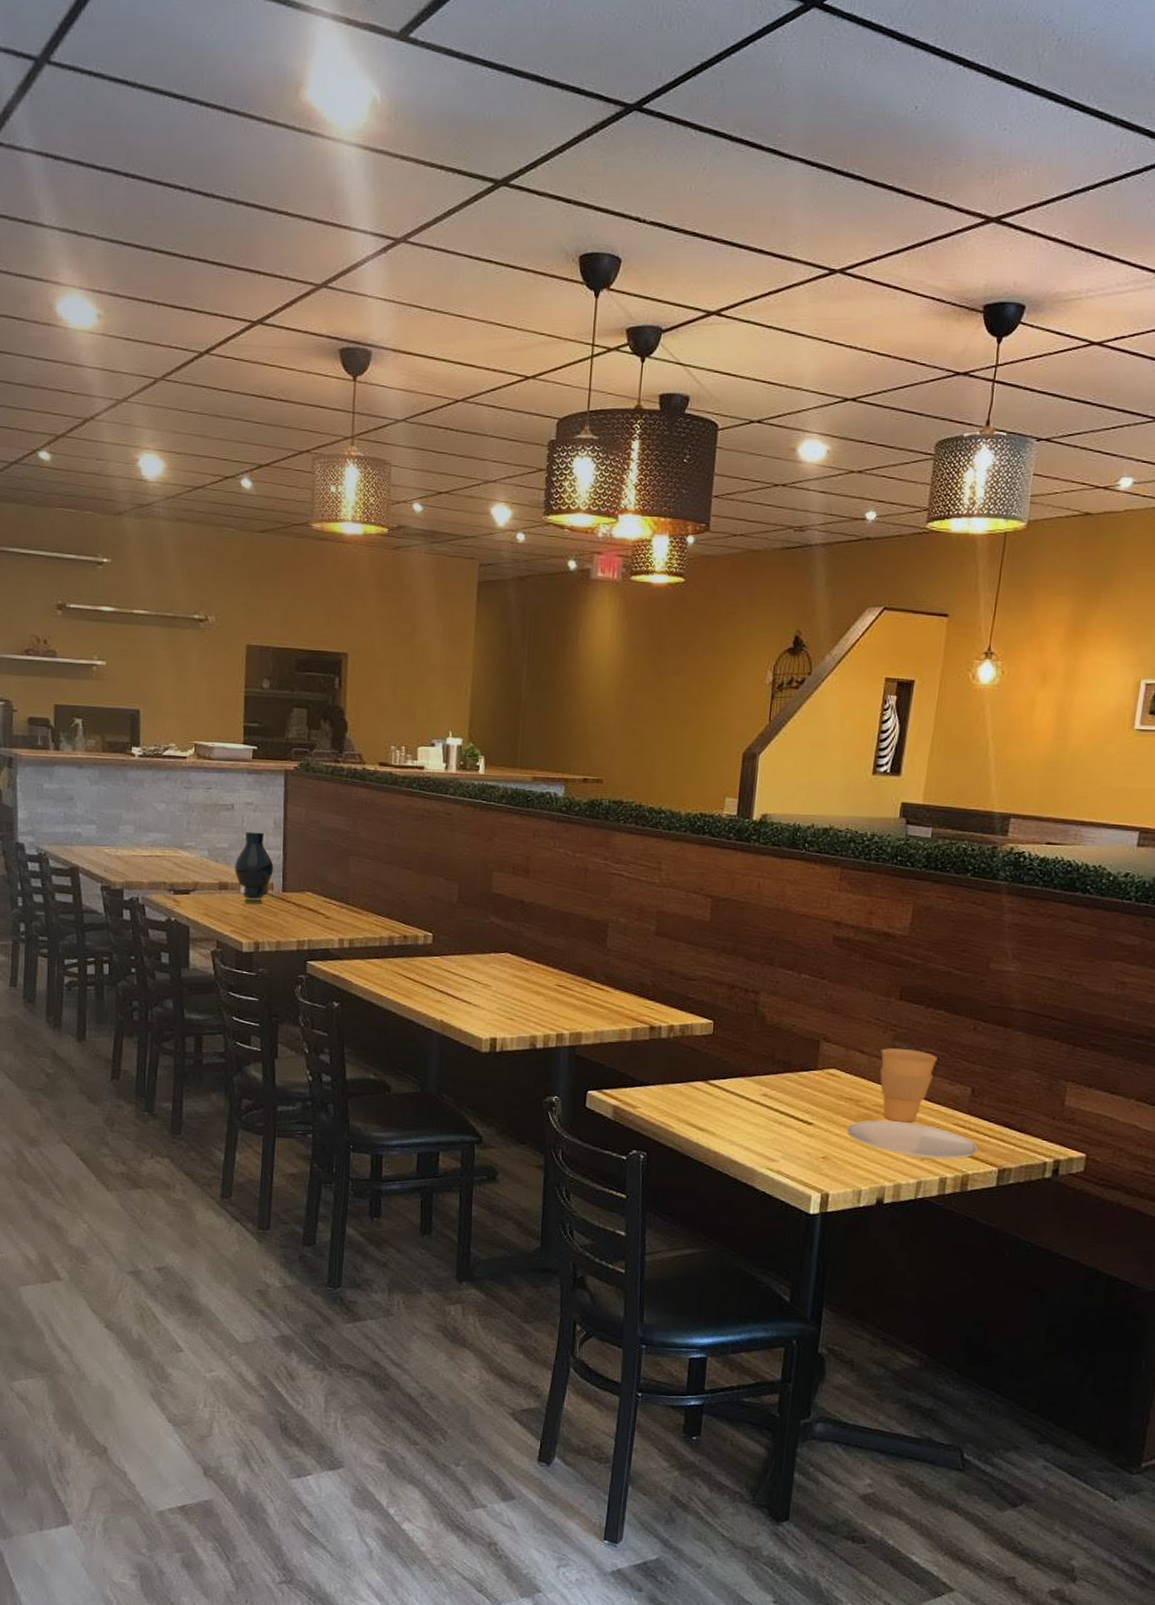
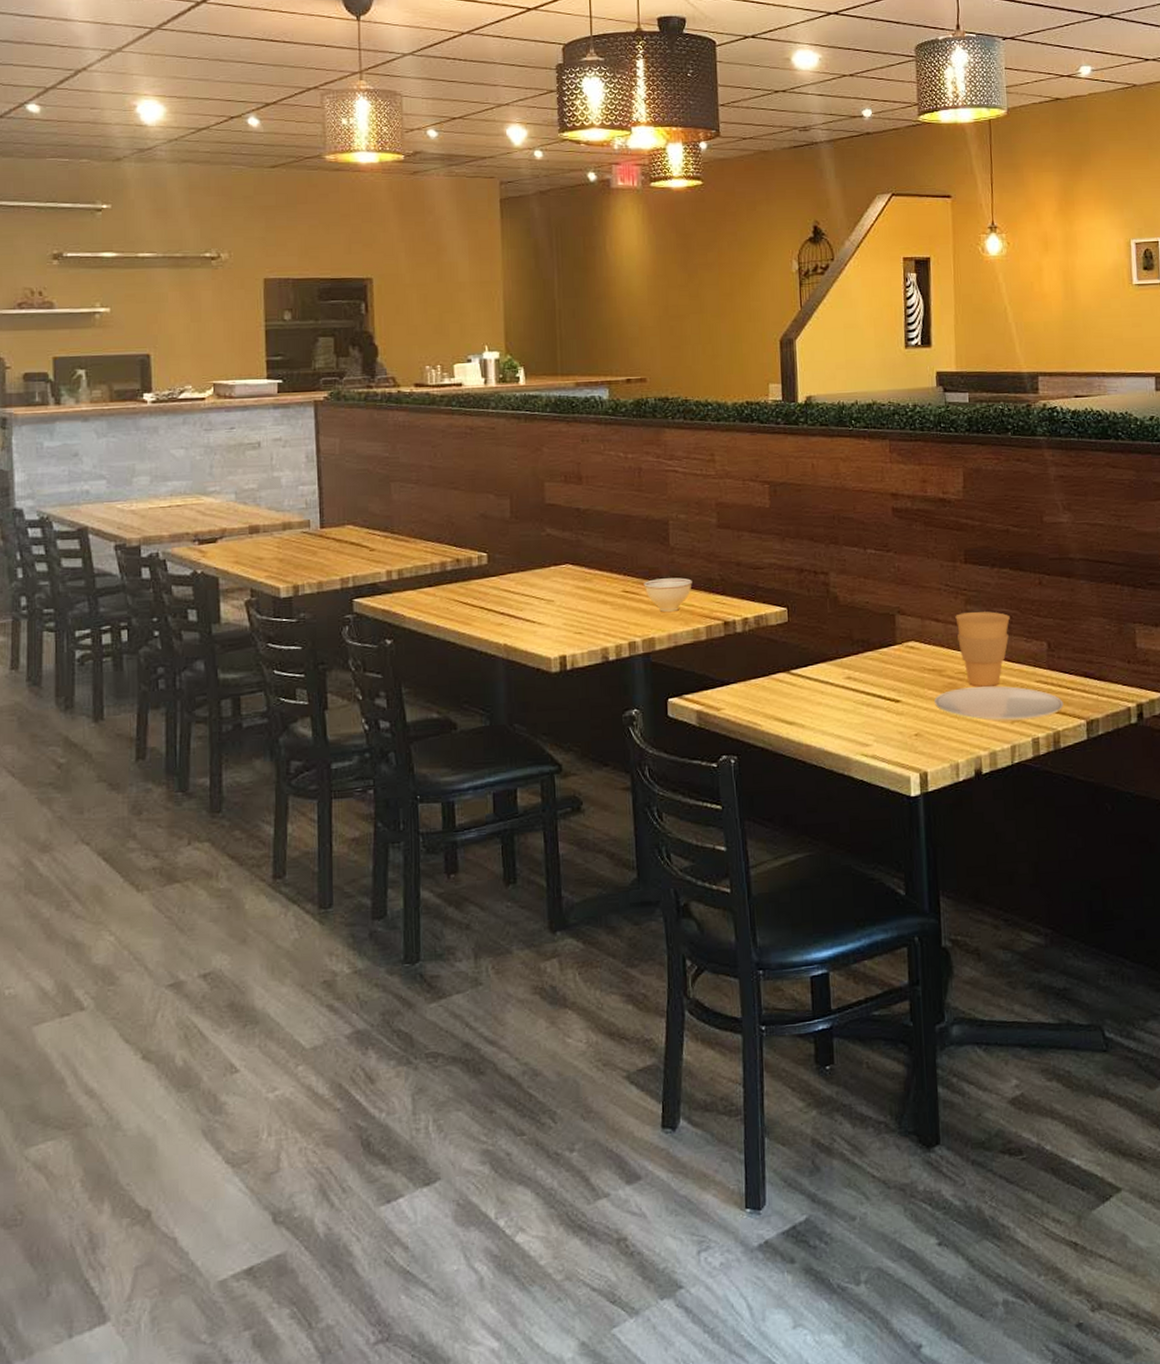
vase: present [235,831,273,905] -> none [266,468,309,546]
bowl: none [577,977,624,1011] -> present [644,577,692,613]

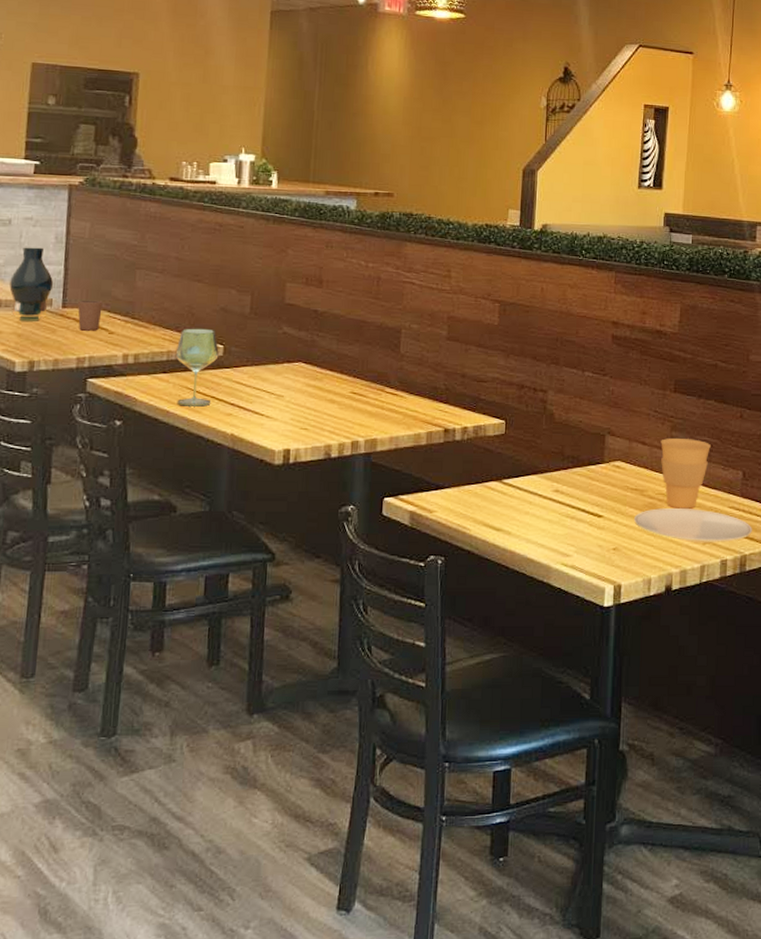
vase: none [266,468,309,546] -> present [9,247,53,323]
cup: none [336,517,361,551] -> present [78,300,103,332]
wine glass: none [439,537,483,620] -> present [175,328,219,407]
bowl: present [644,577,692,613] -> none [371,383,418,416]

